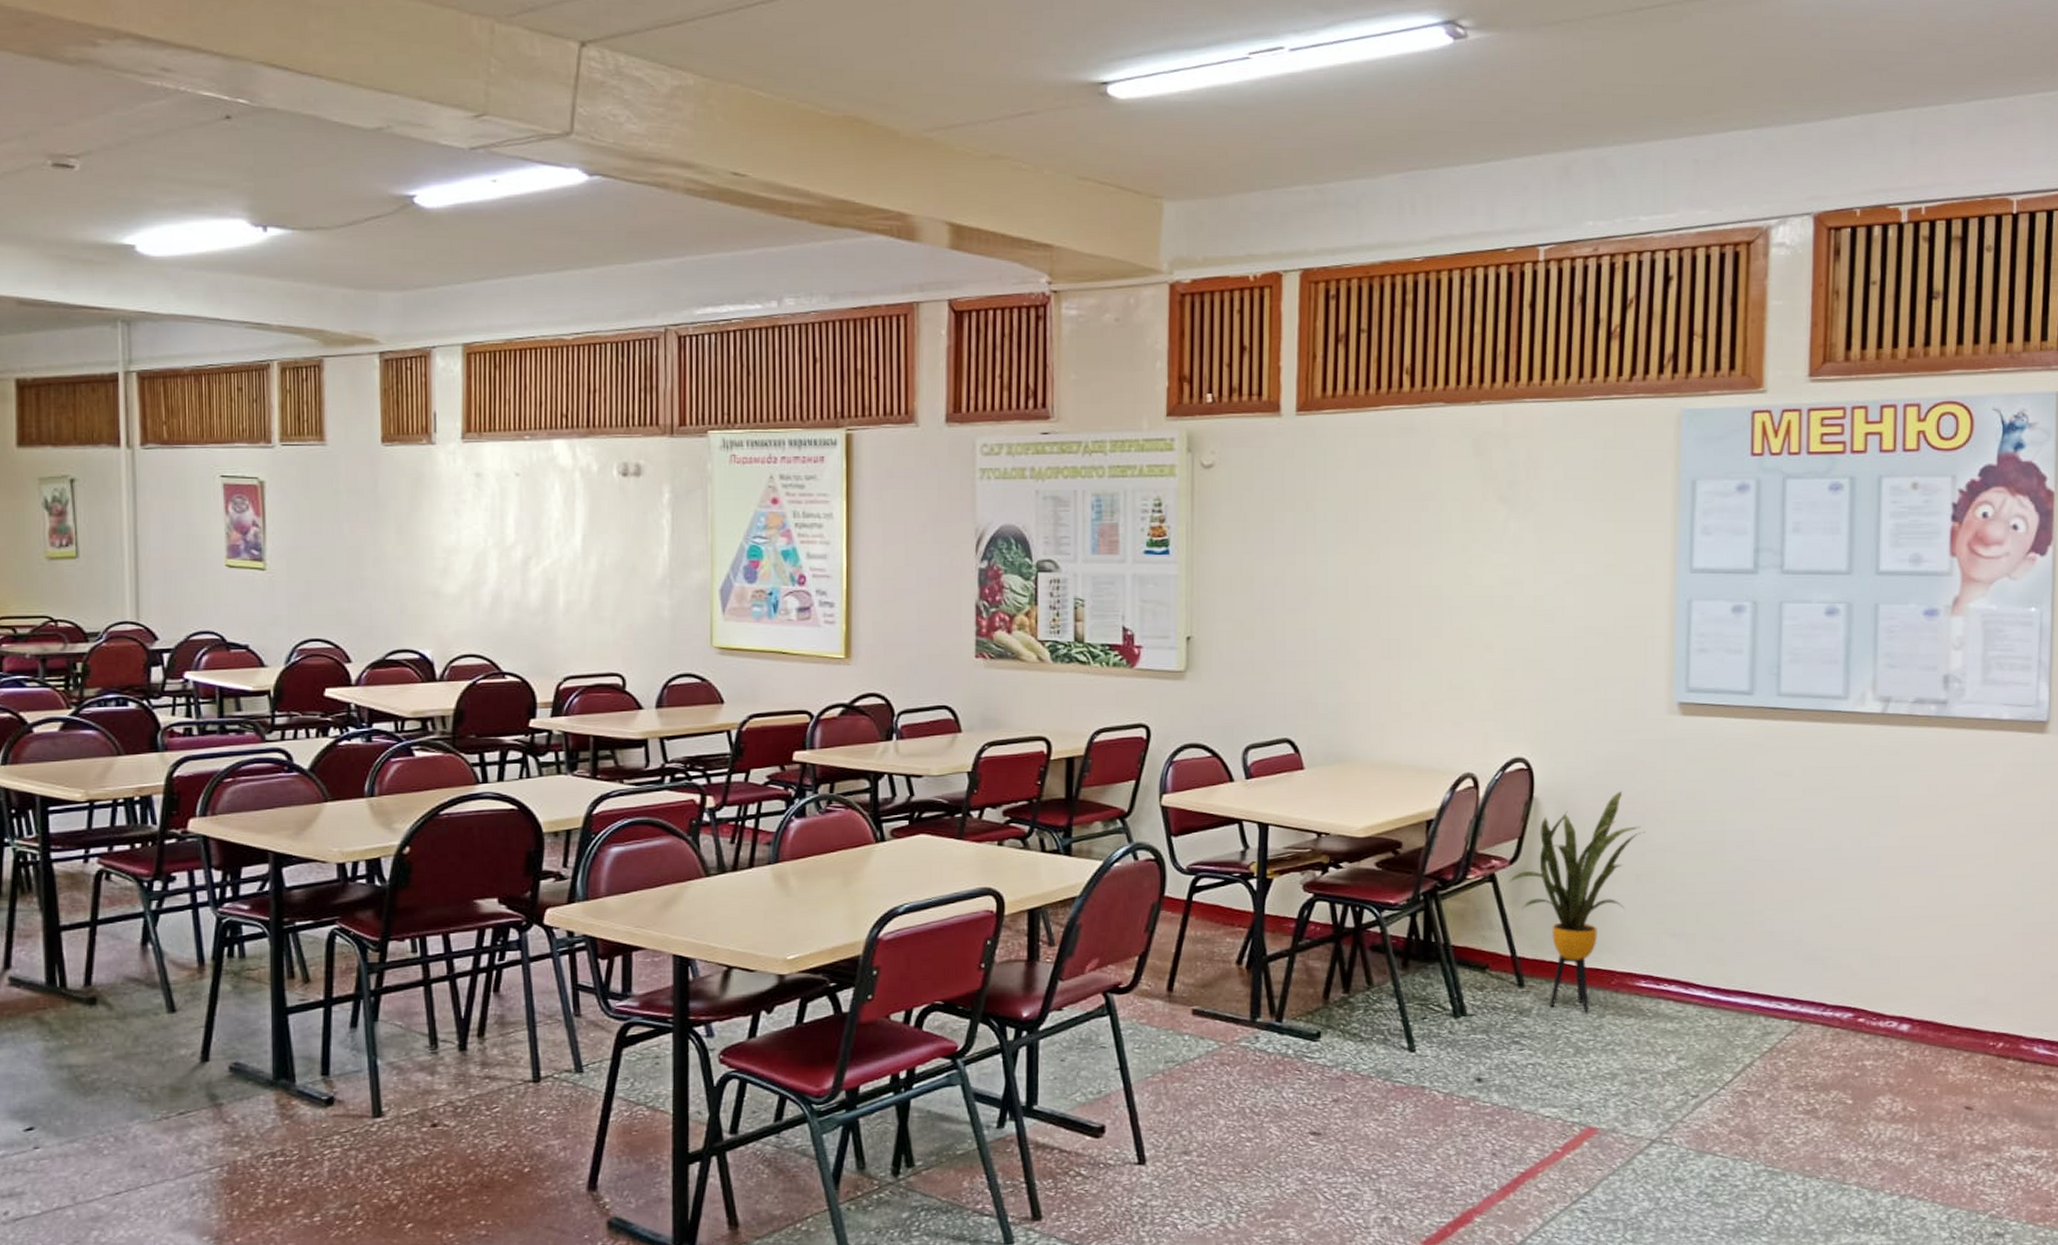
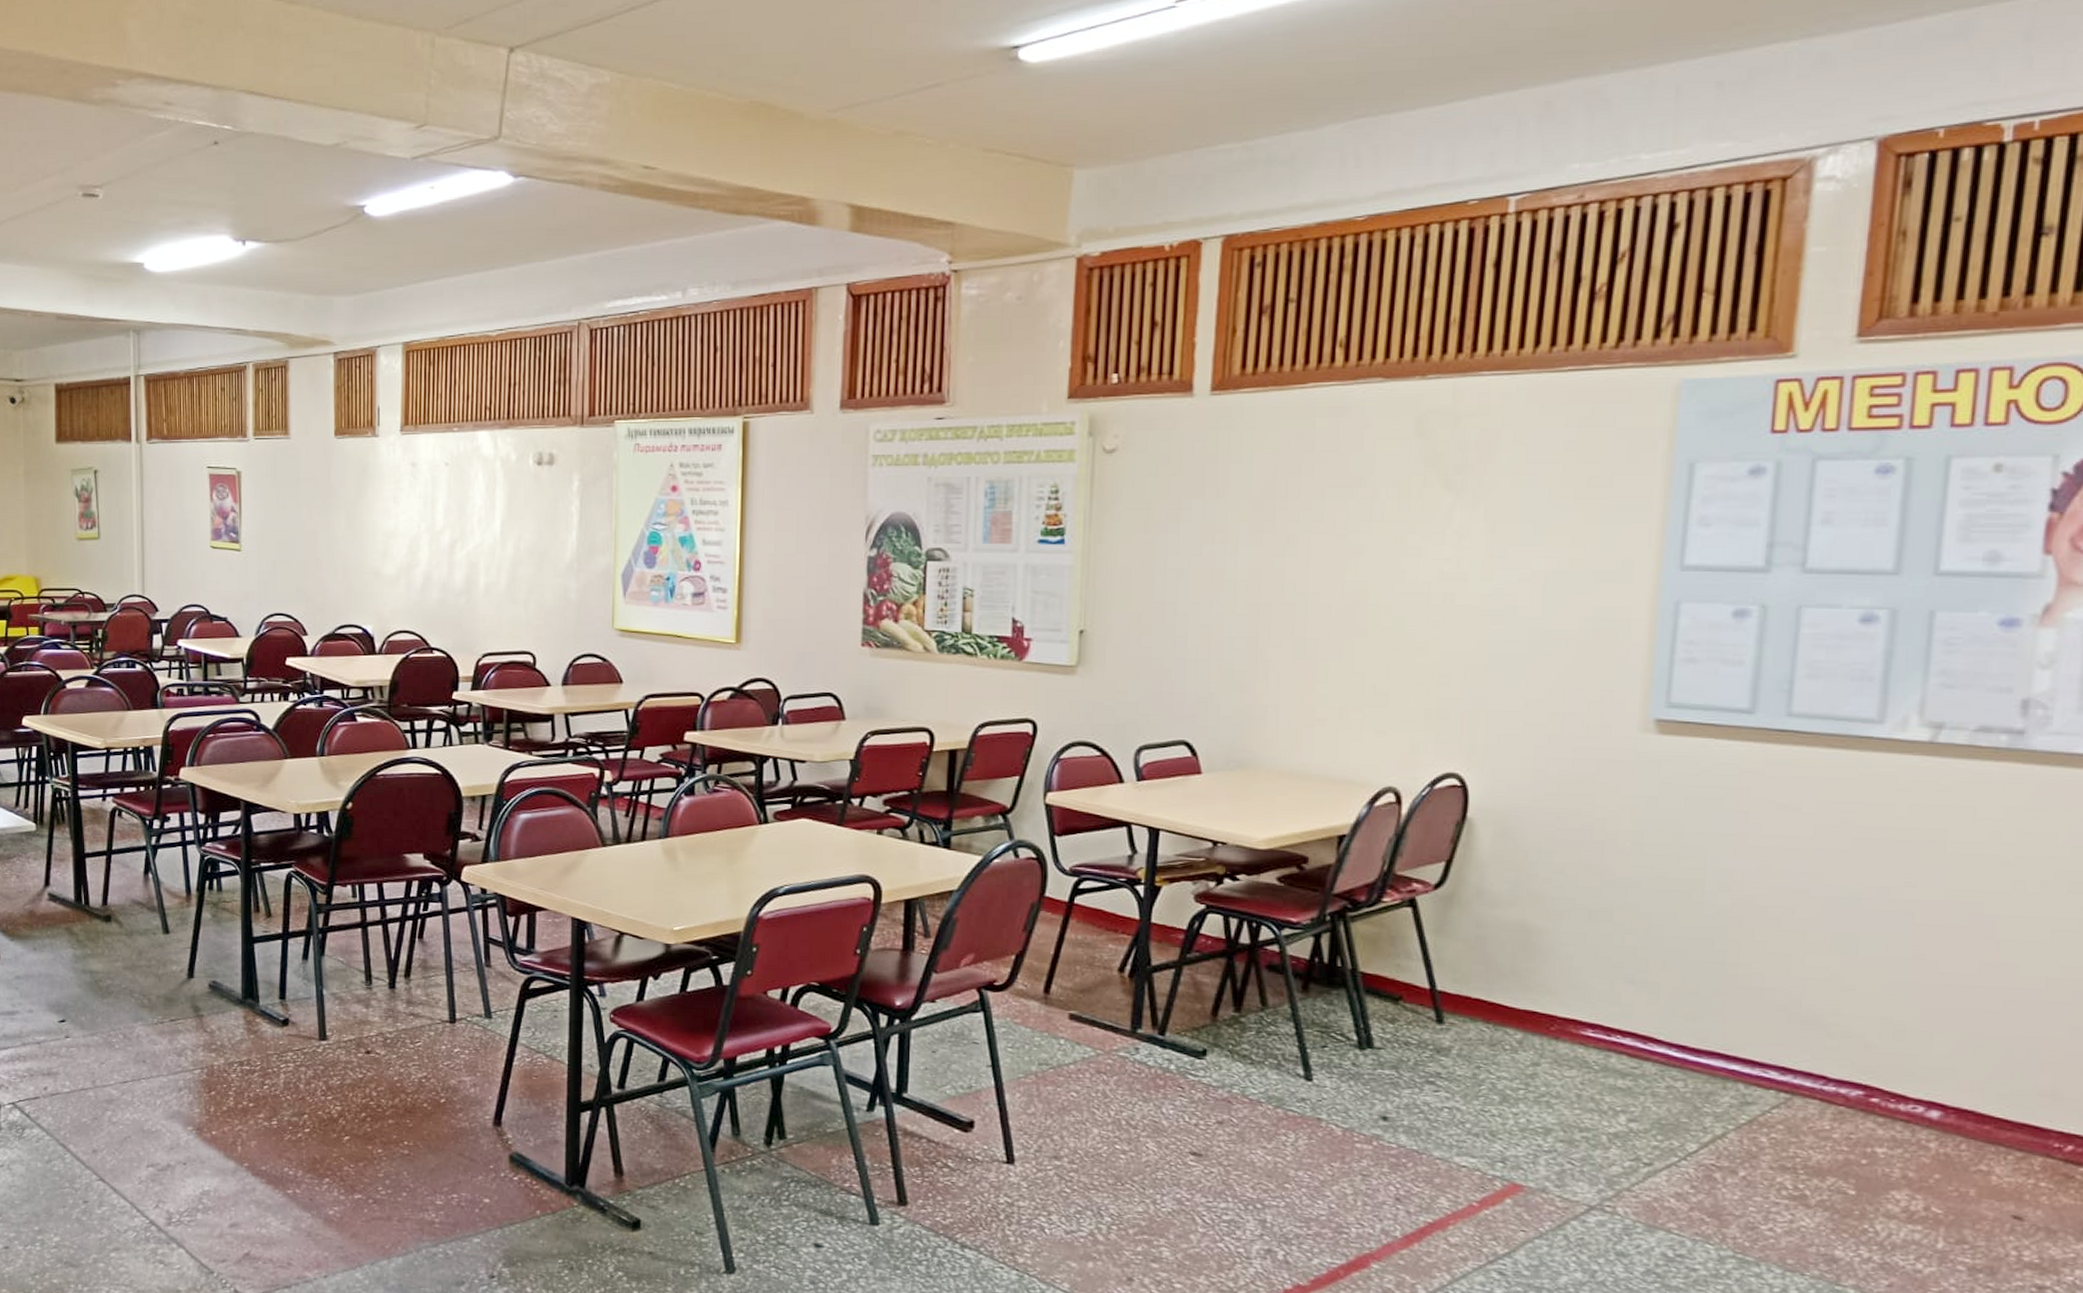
house plant: present [1507,791,1646,1013] -> none [1430,817,1604,1059]

